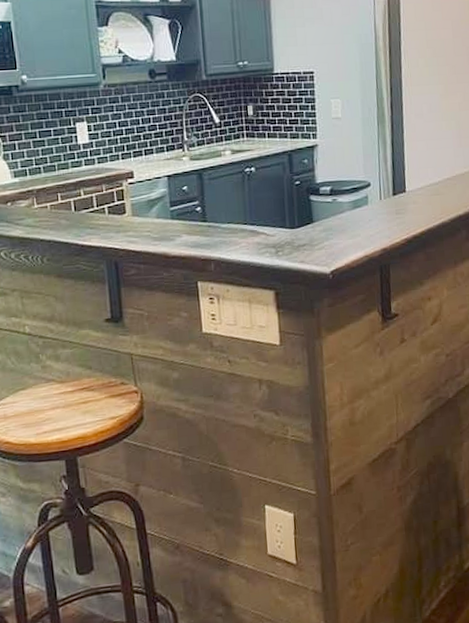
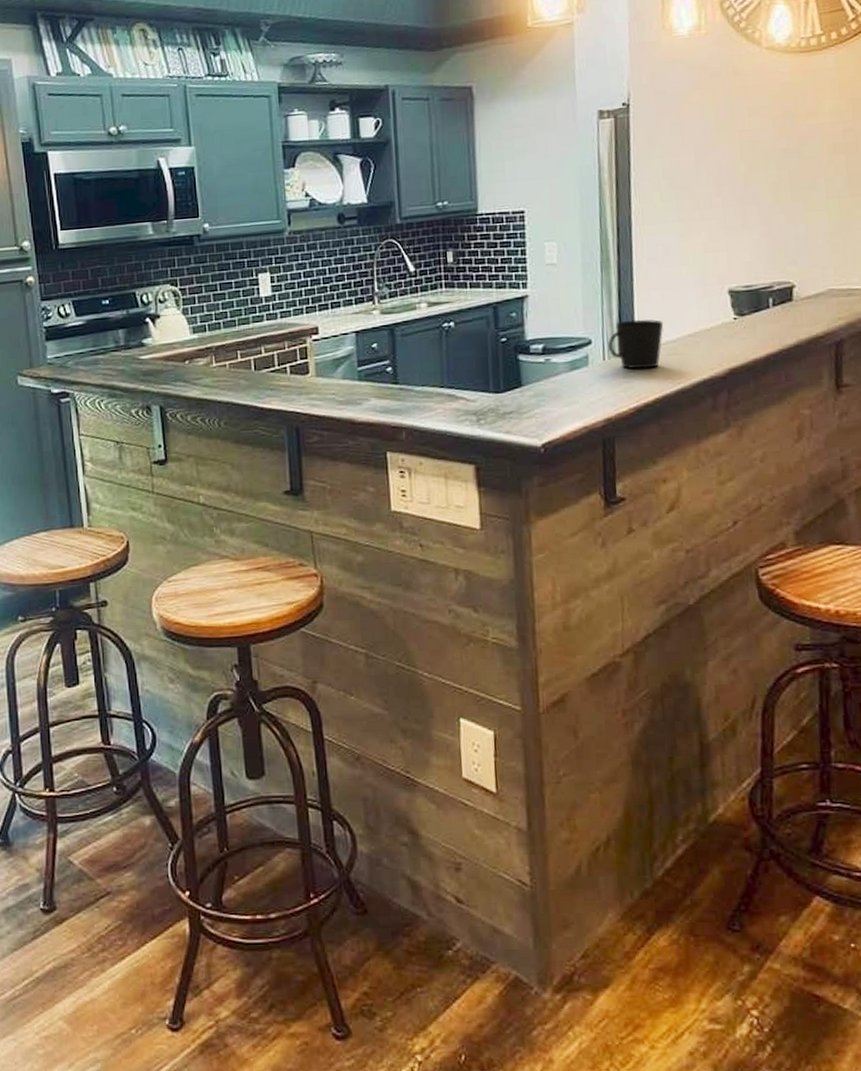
cup: none [384,165,428,208] -> present [608,319,664,370]

